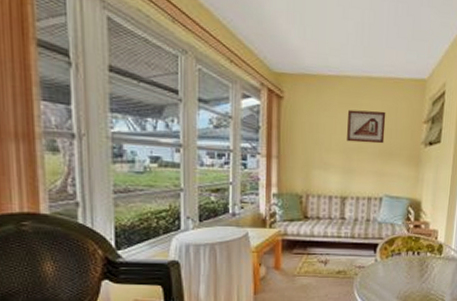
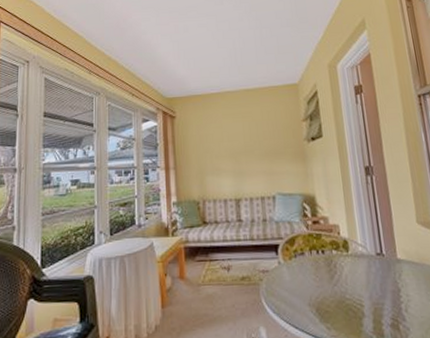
picture frame: present [347,109,386,144] -> none [232,116,269,147]

